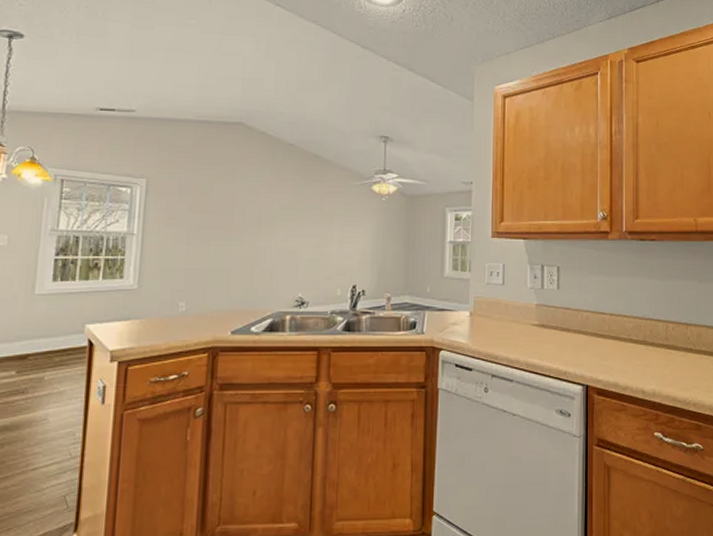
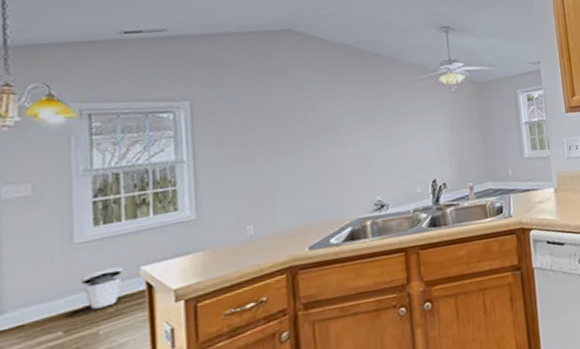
trash can: none [35,321,71,356] -> present [80,267,122,310]

